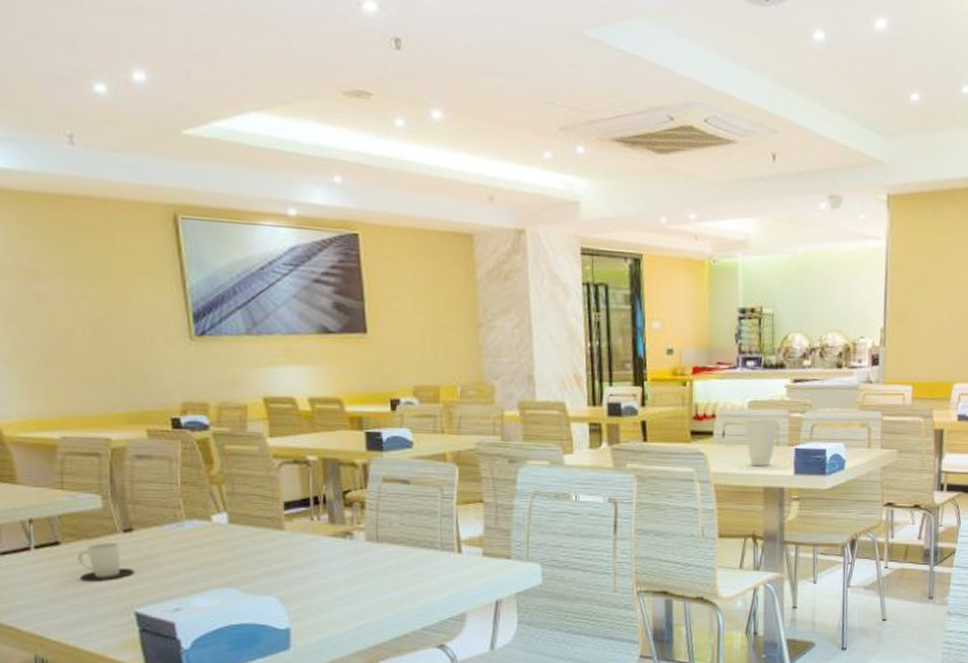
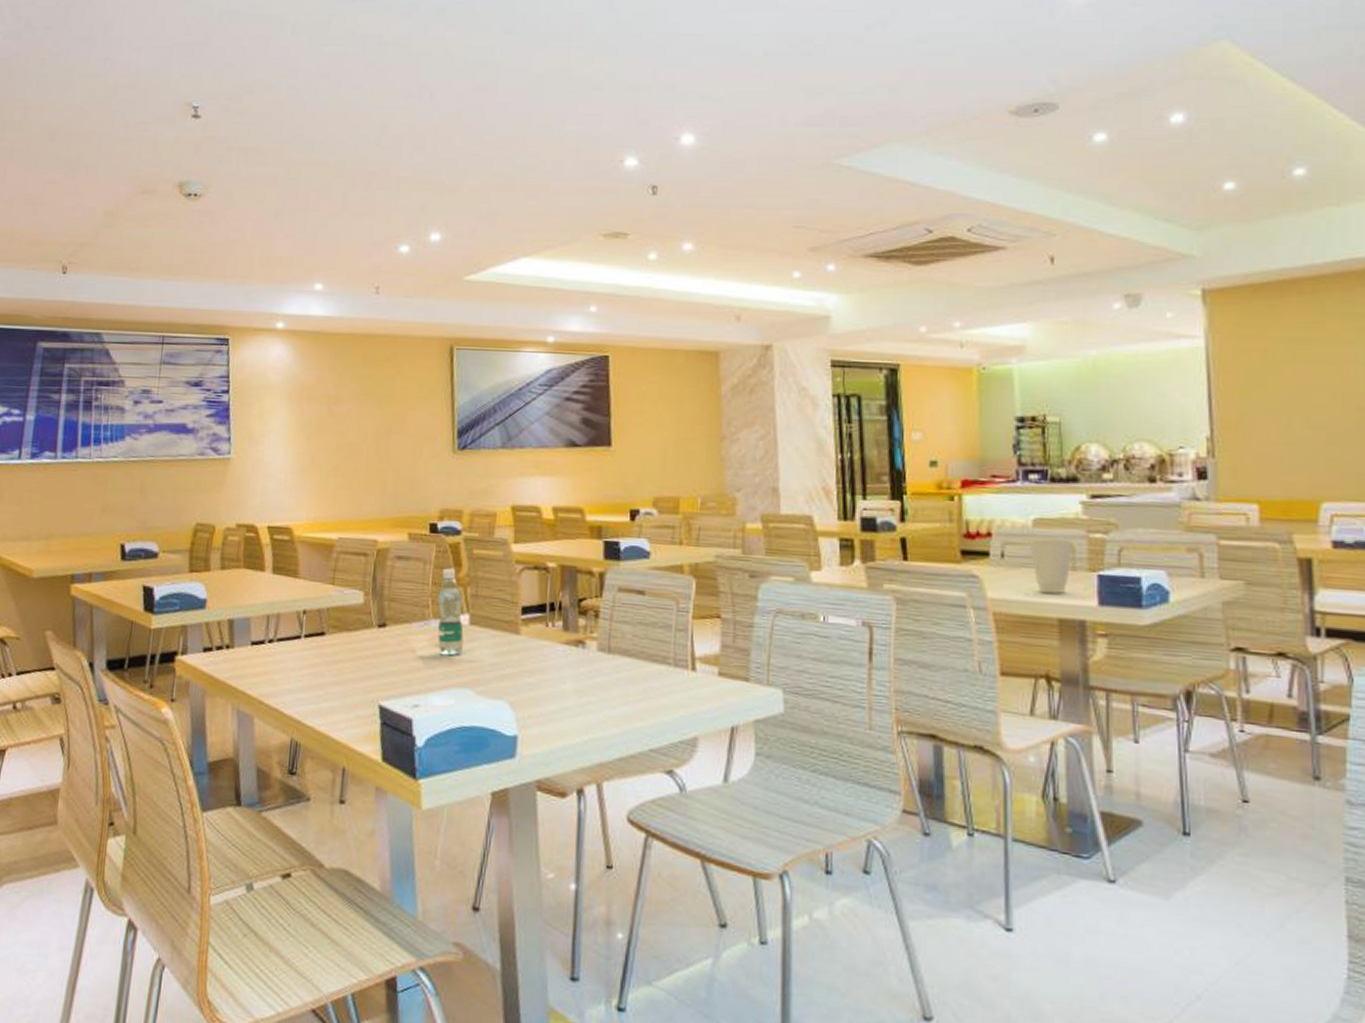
cup: present [77,543,135,581] -> none [337,636,384,672]
bottle: none [189,466,223,557] -> present [437,568,464,656]

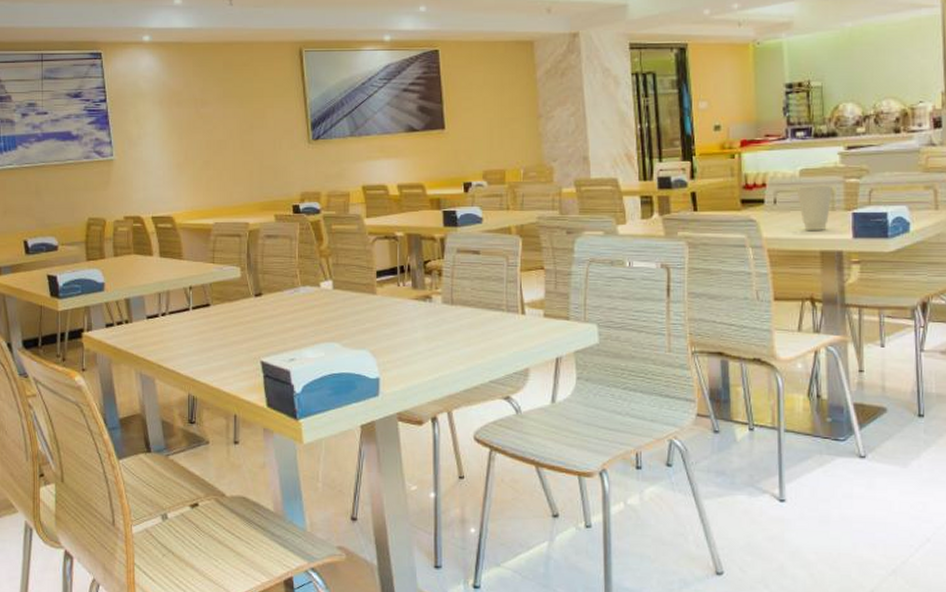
bottle: present [437,568,464,656] -> none [304,242,328,316]

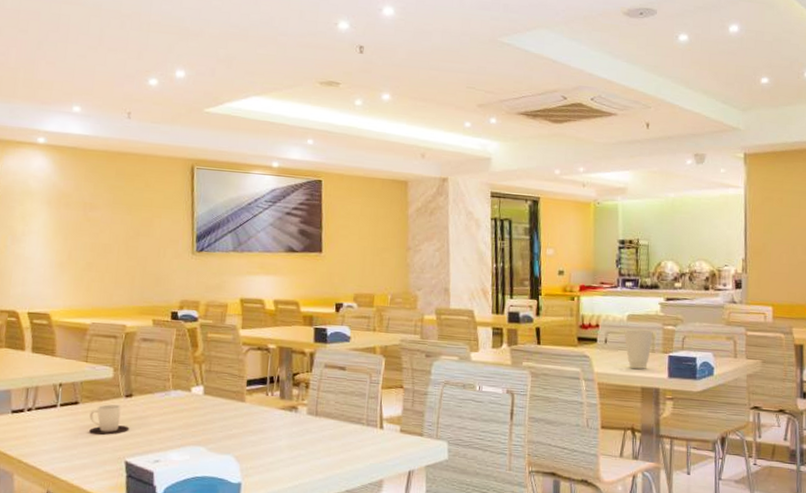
cup: none [222,305,262,335] -> present [89,404,130,434]

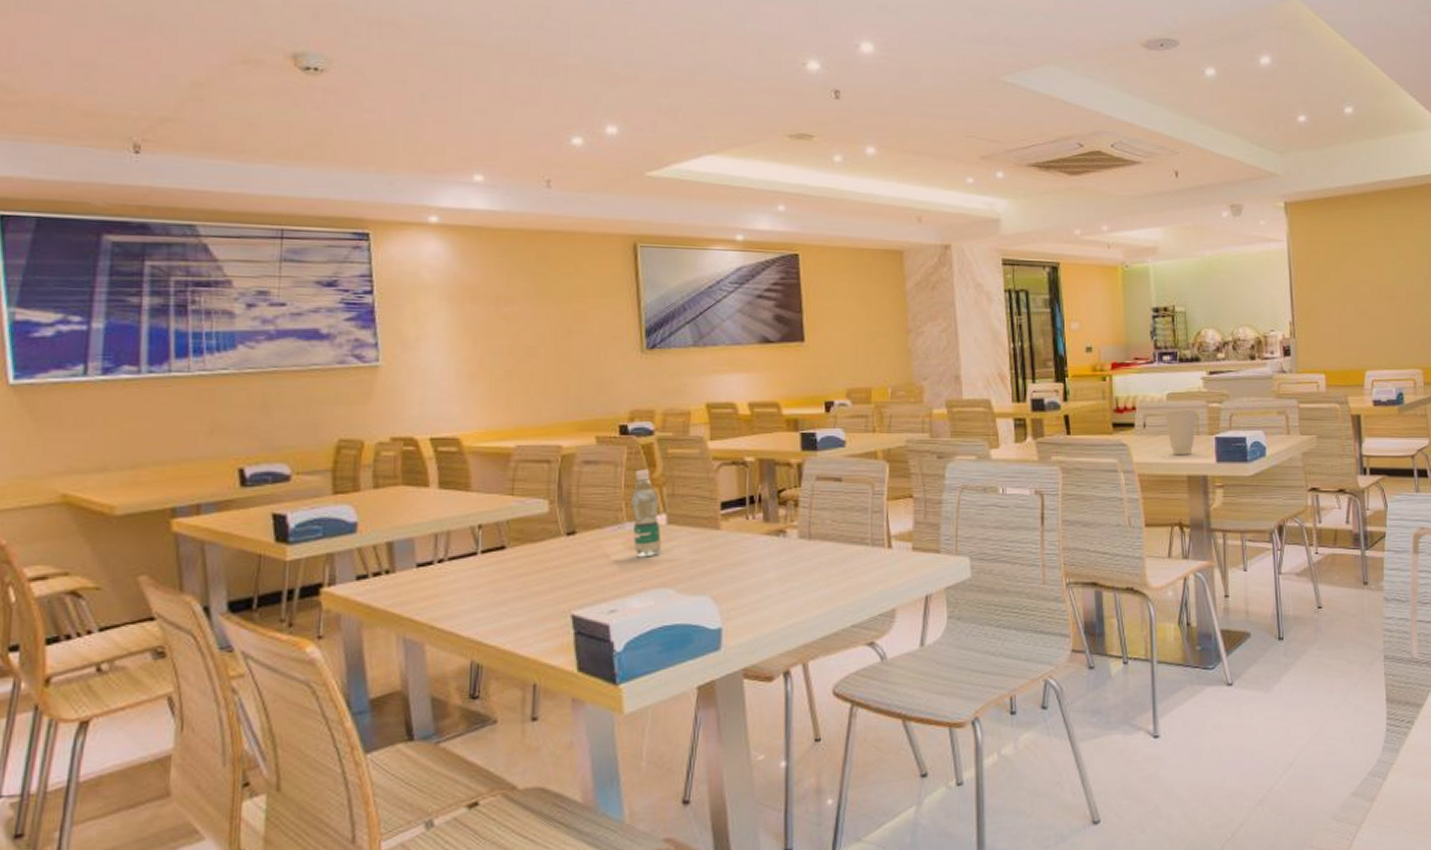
cup: present [89,404,130,434] -> none [521,546,575,585]
bottle: none [176,348,199,420] -> present [631,469,661,558]

